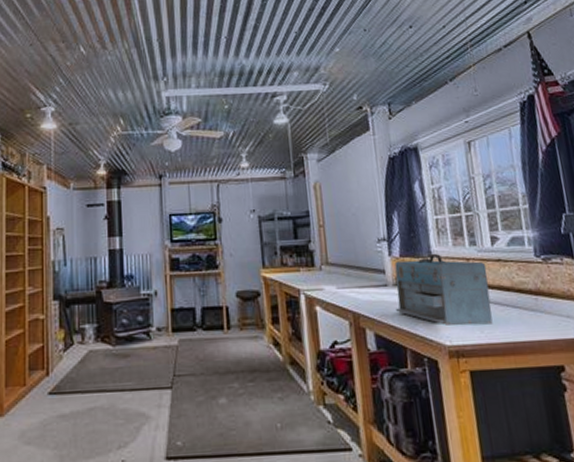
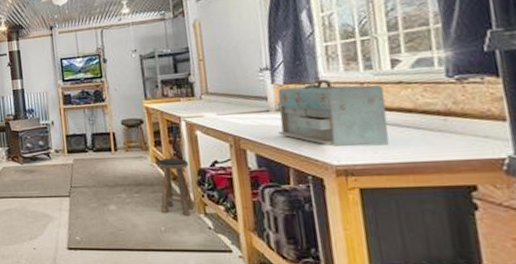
stool: none [274,338,314,409] -> present [157,158,195,216]

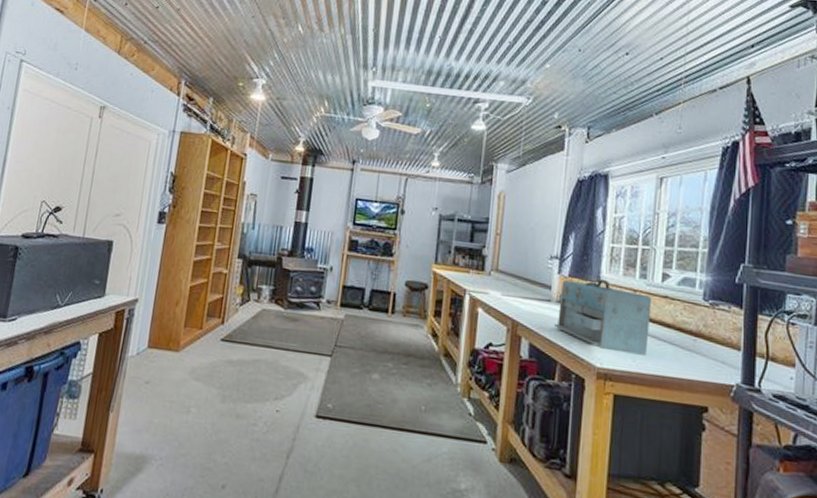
stool: present [157,158,195,216] -> none [426,331,464,398]

